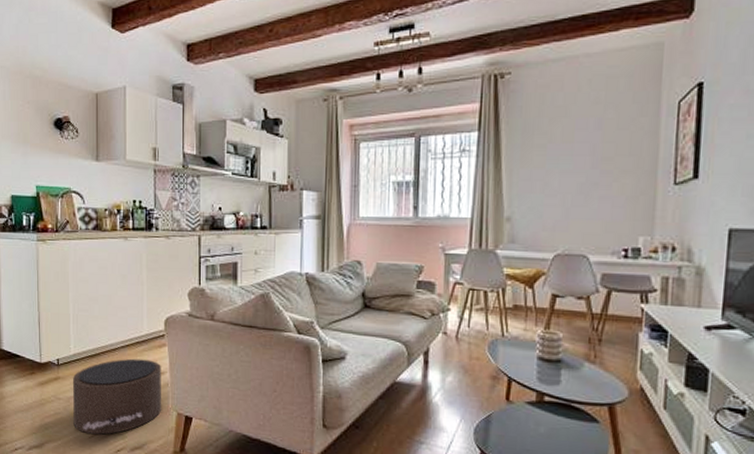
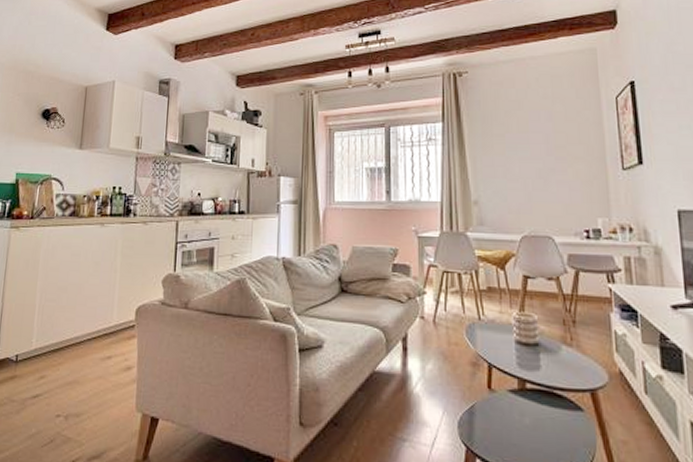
pouf: present [72,358,162,435] -> none [25,352,129,443]

